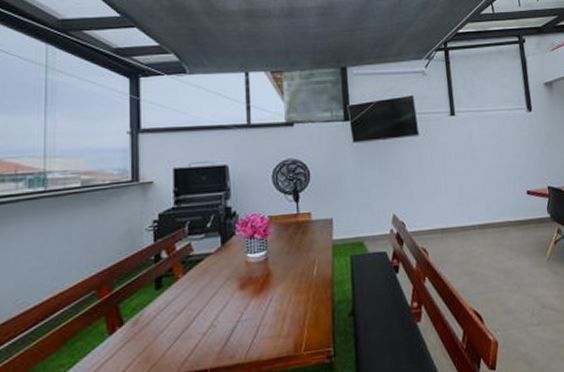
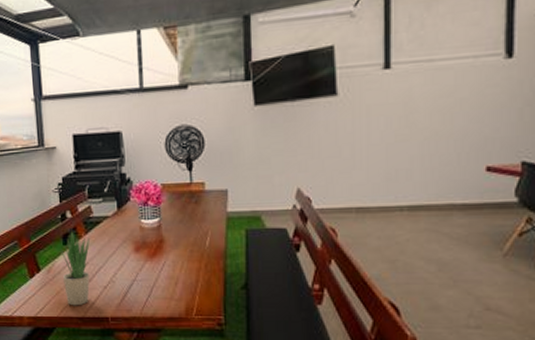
potted plant: none [151,272,188,363] -> present [60,230,90,306]

